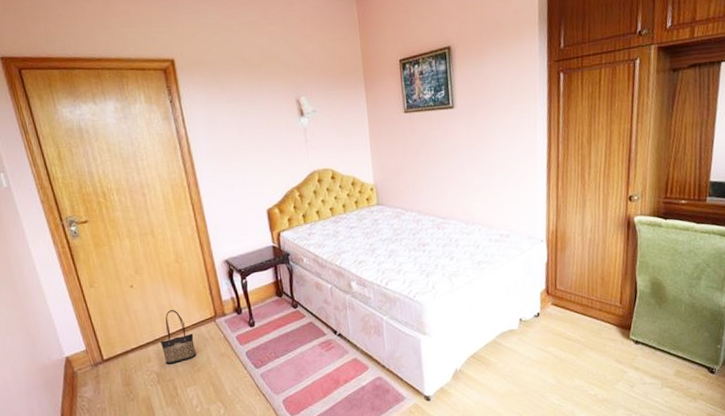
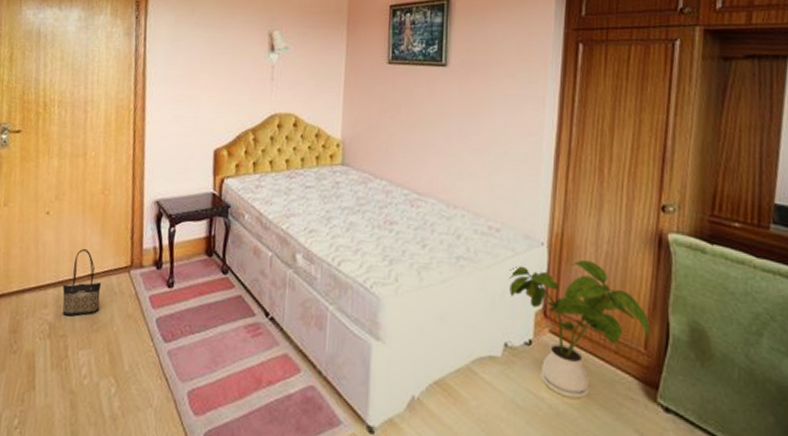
house plant: none [518,247,625,348] -> present [508,260,652,399]

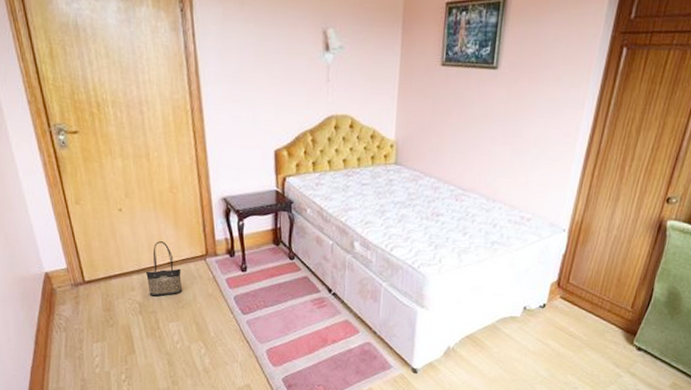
house plant: present [508,260,652,399] -> none [532,243,639,344]

